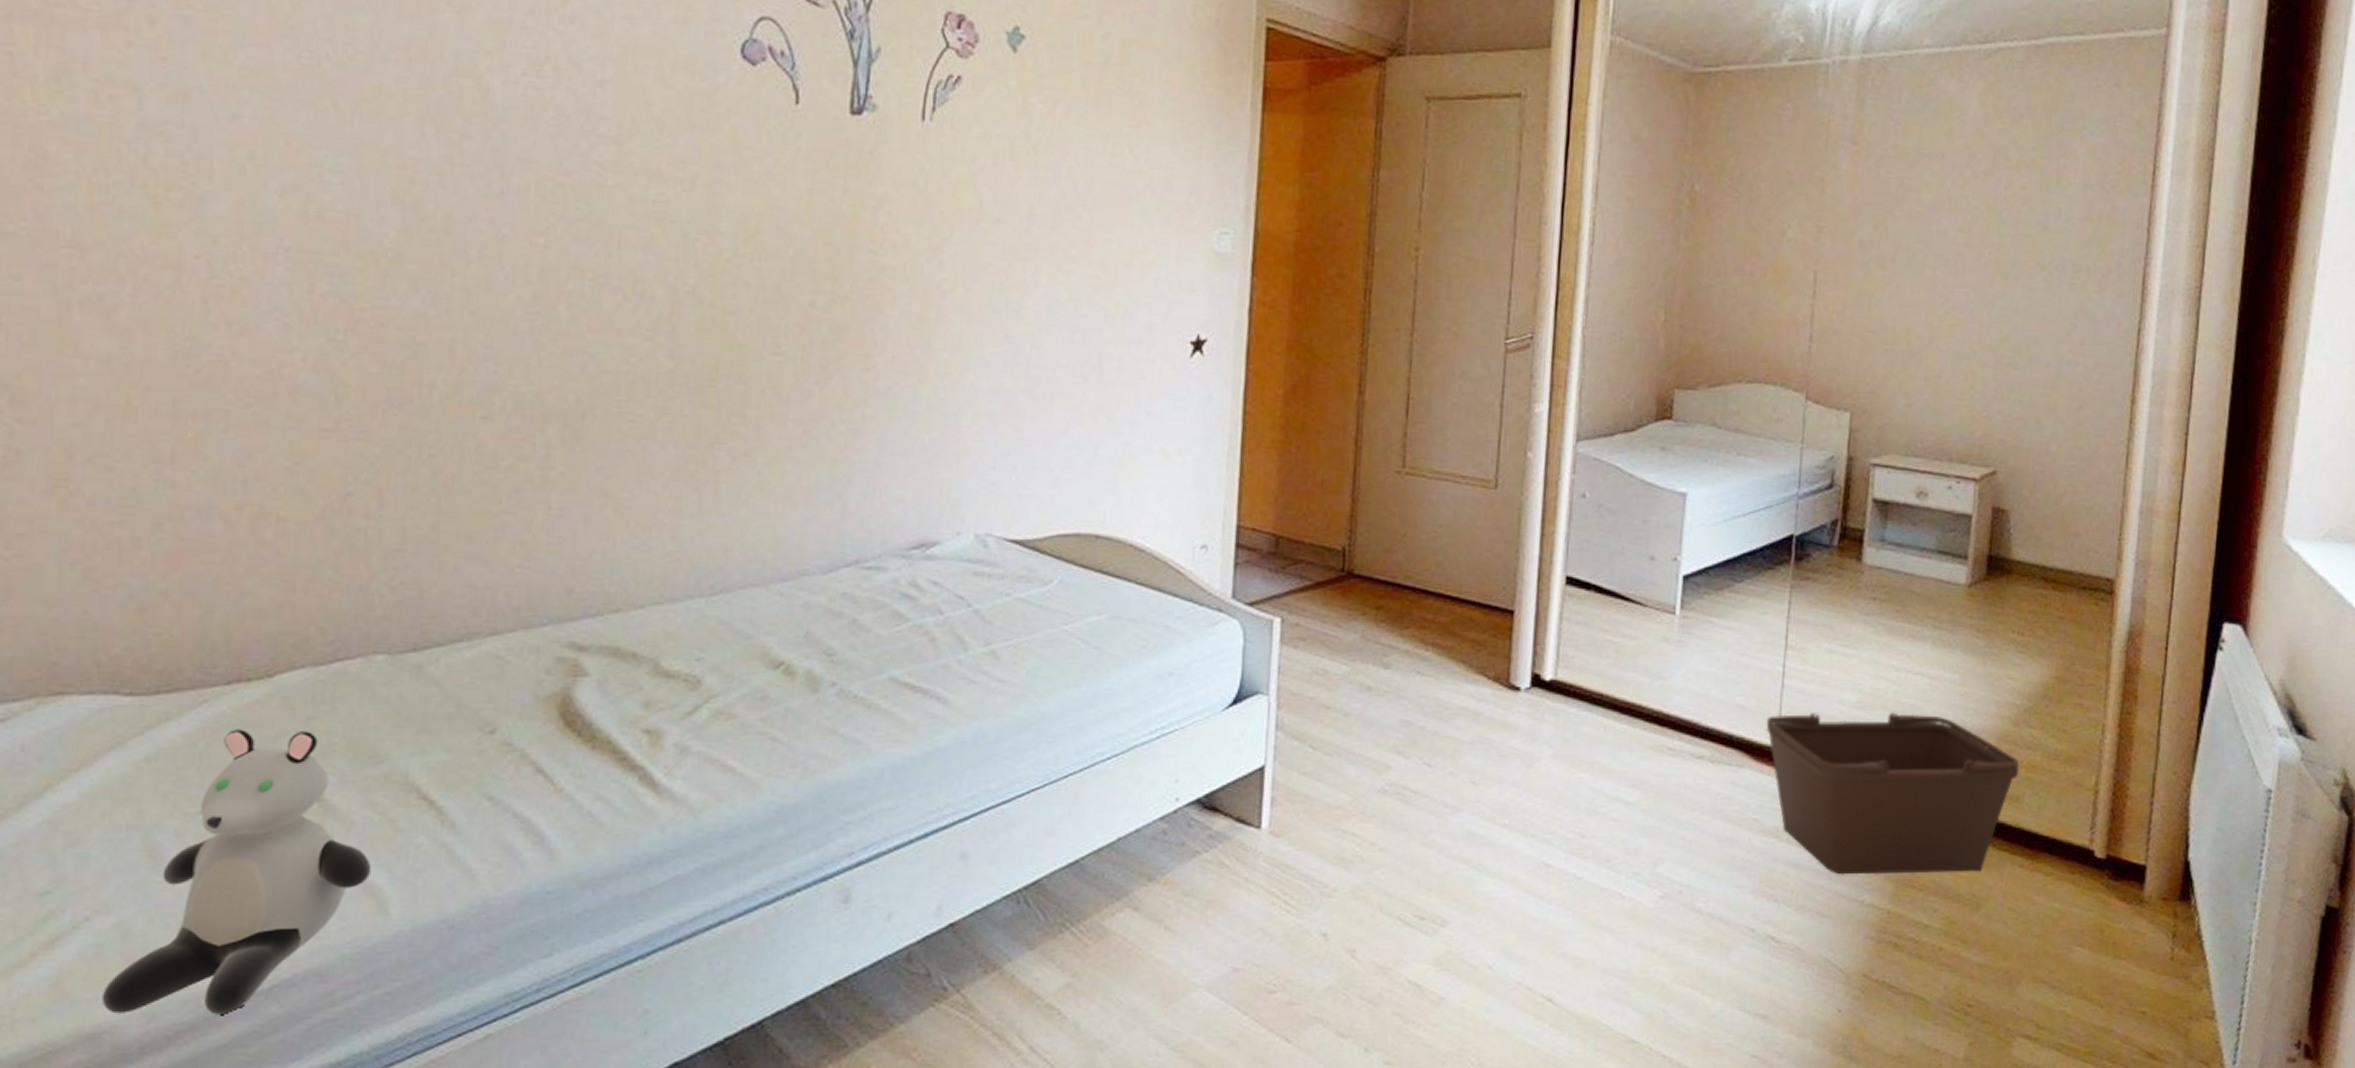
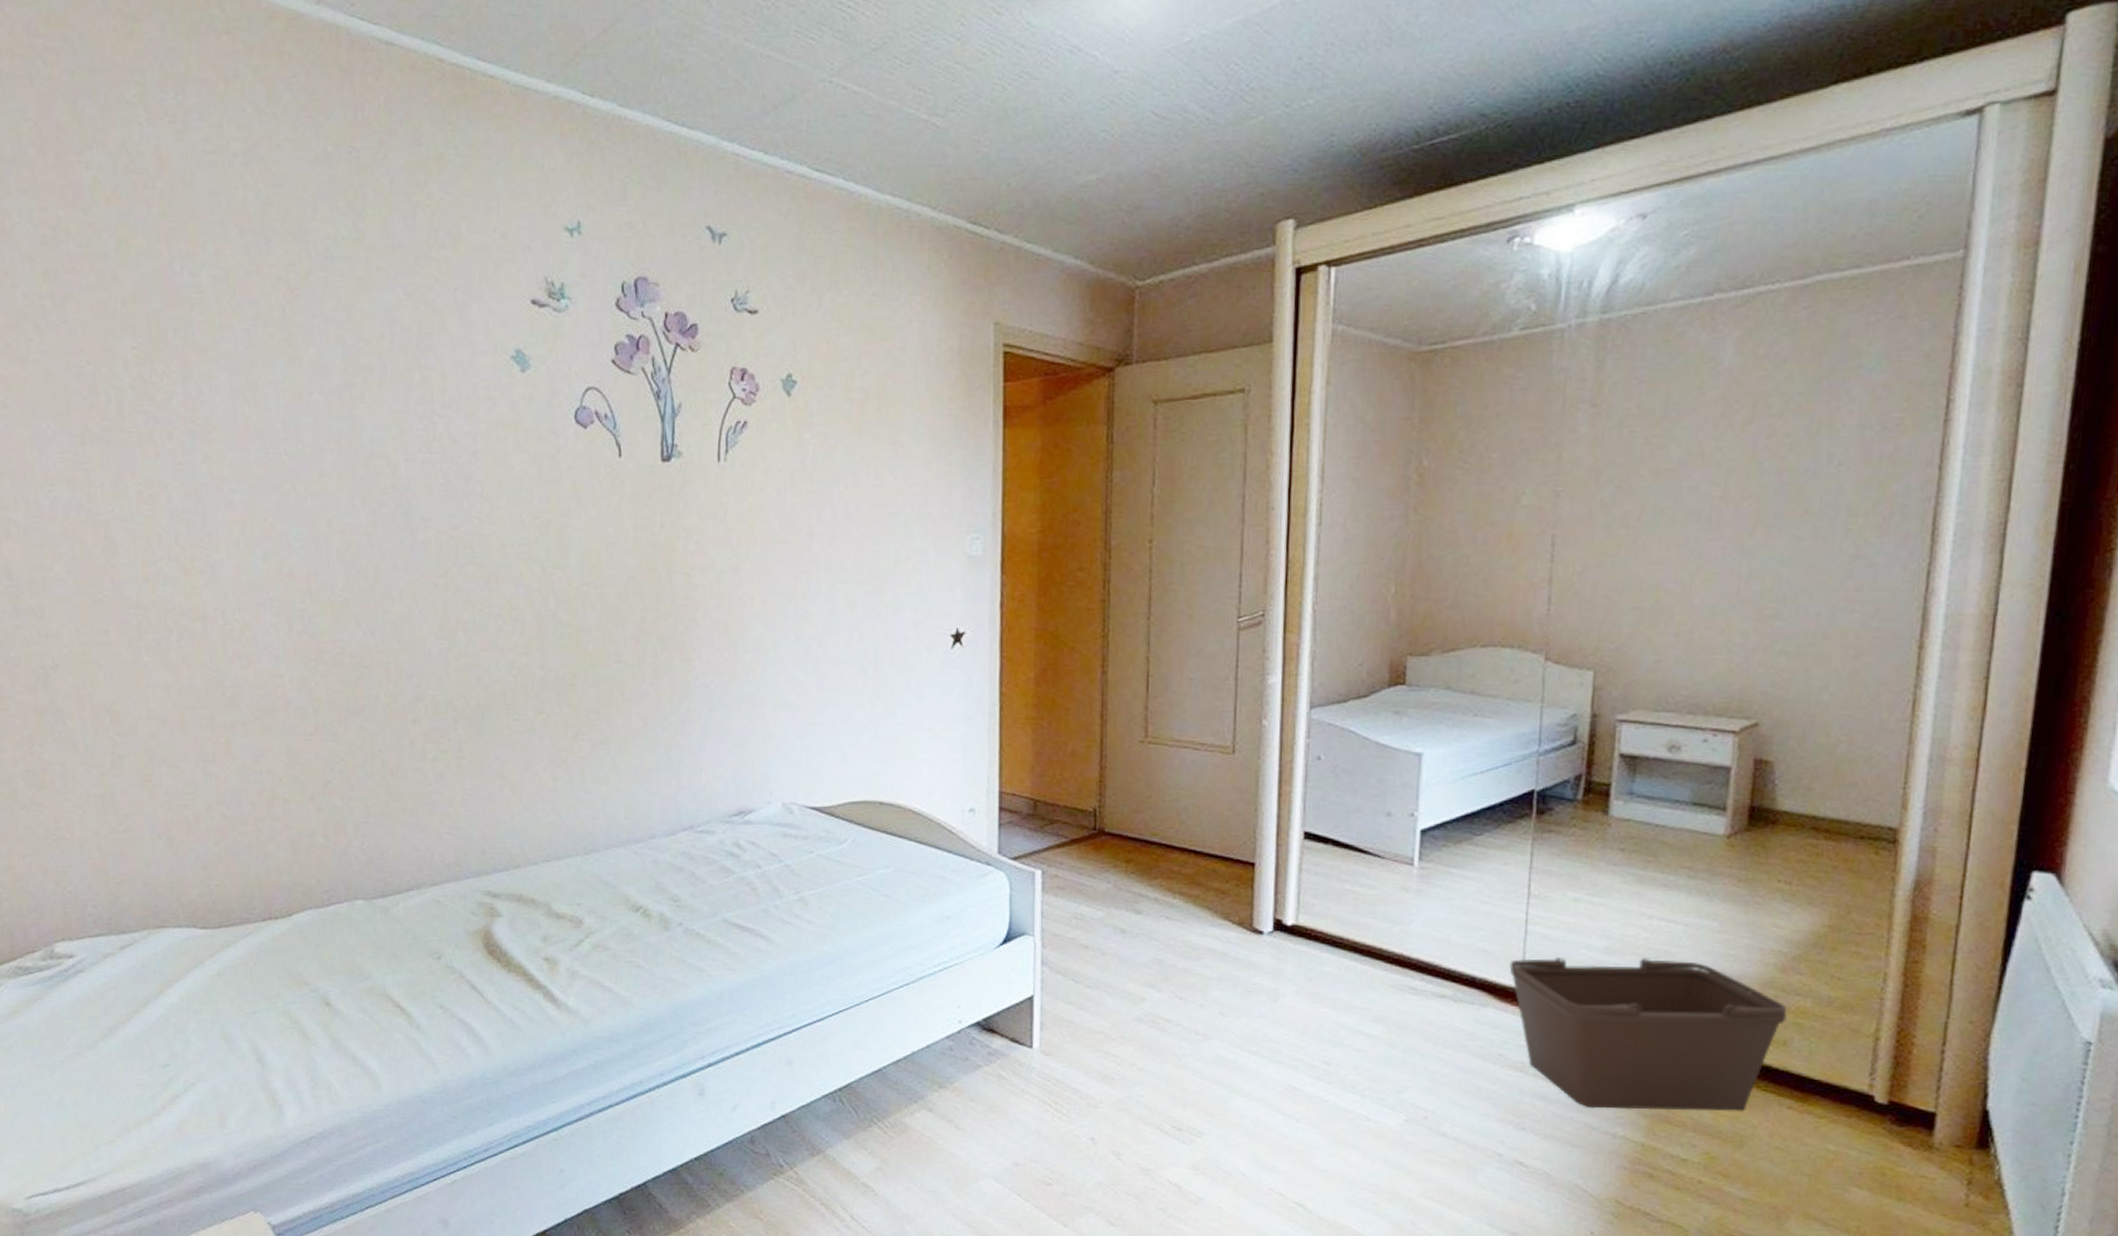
stuffed animal: present [103,729,372,1015] -> none [207,953,368,1155]

